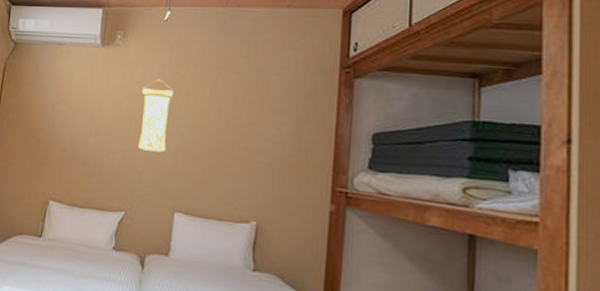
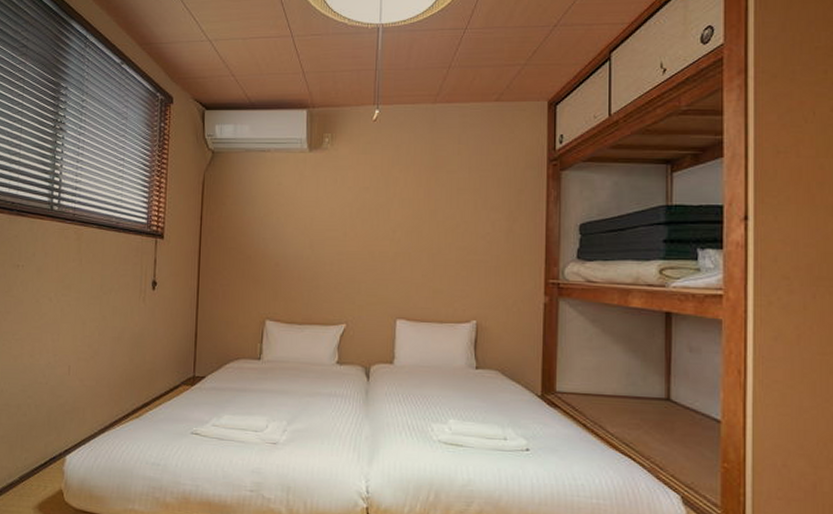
wall scroll: present [138,78,174,152] -> none [354,181,388,259]

